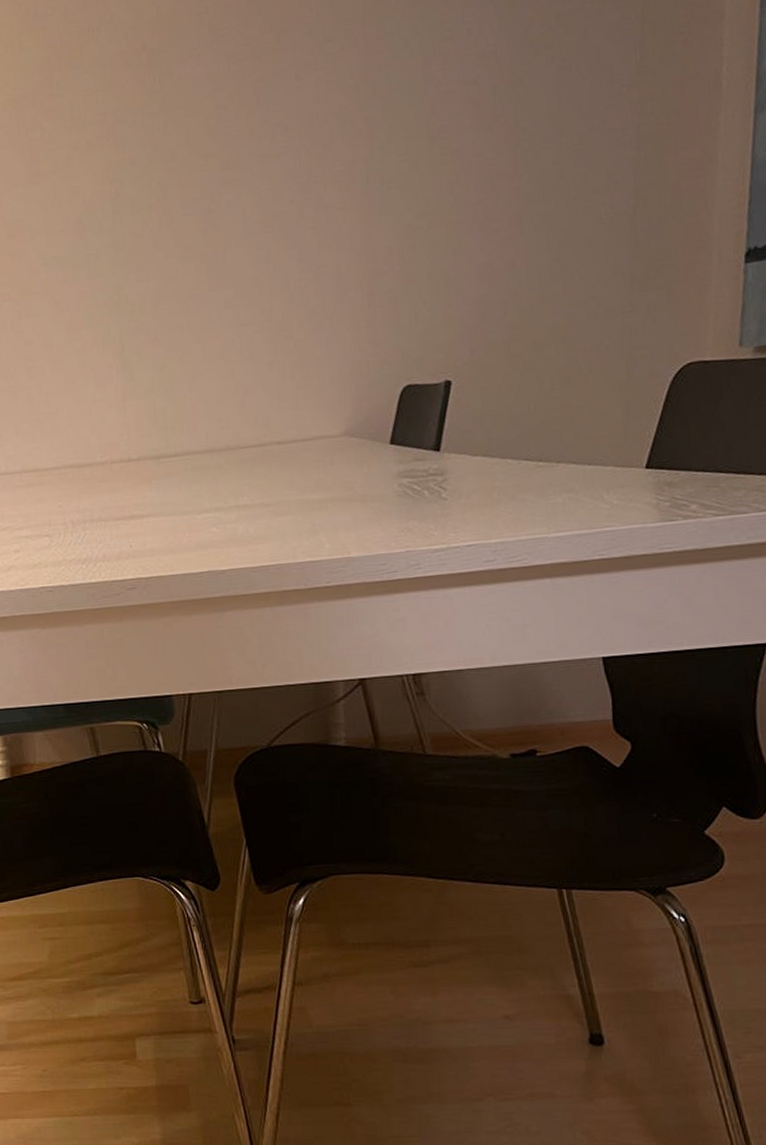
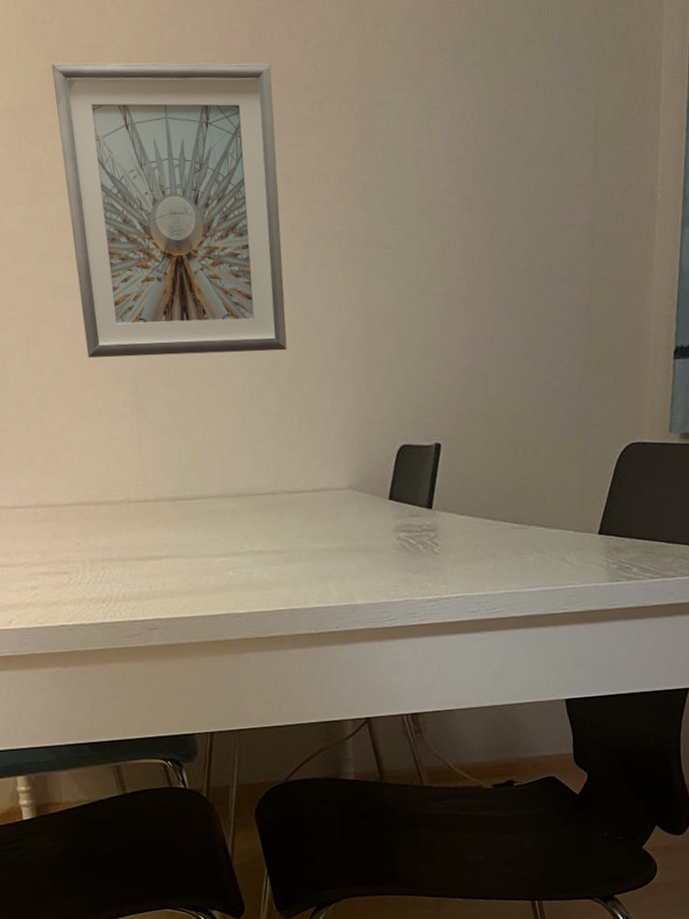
picture frame: none [51,15,280,325] -> present [51,63,287,358]

